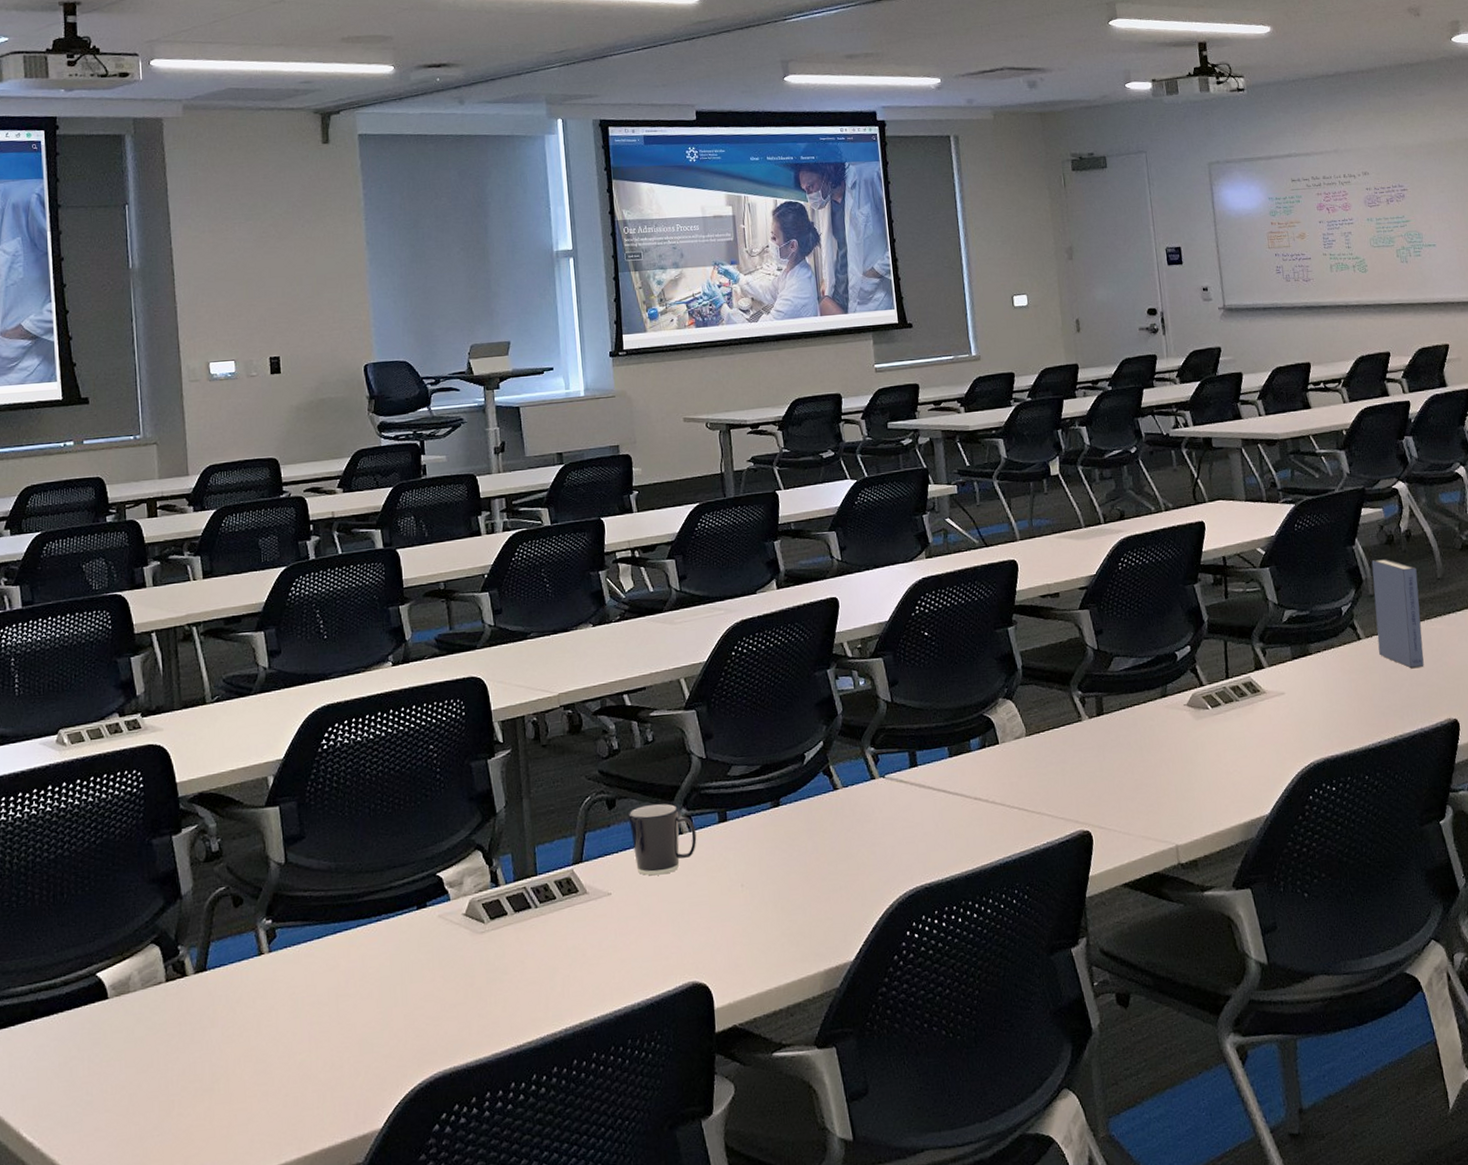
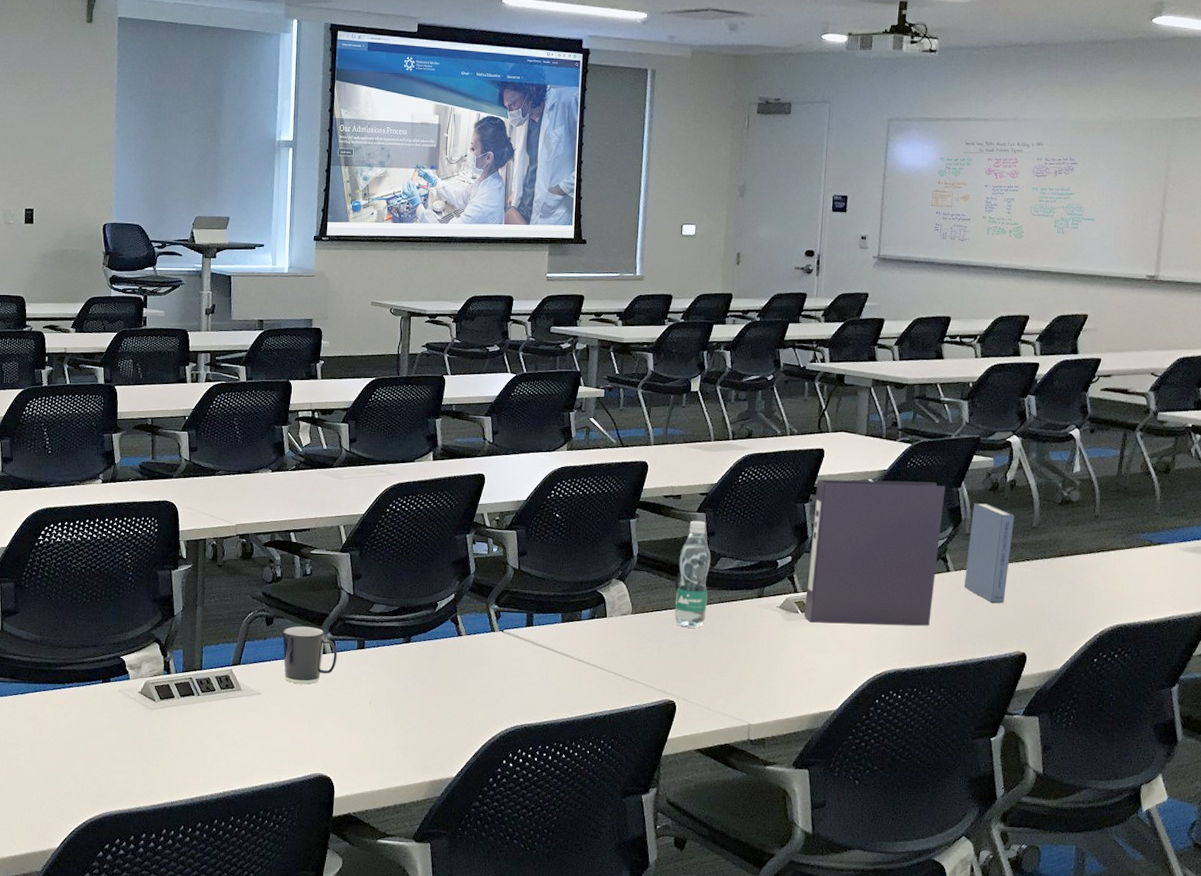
bottle: none [1067,618,1108,743] -> present [674,520,711,628]
binder: none [1202,543,1351,718] -> present [803,479,946,626]

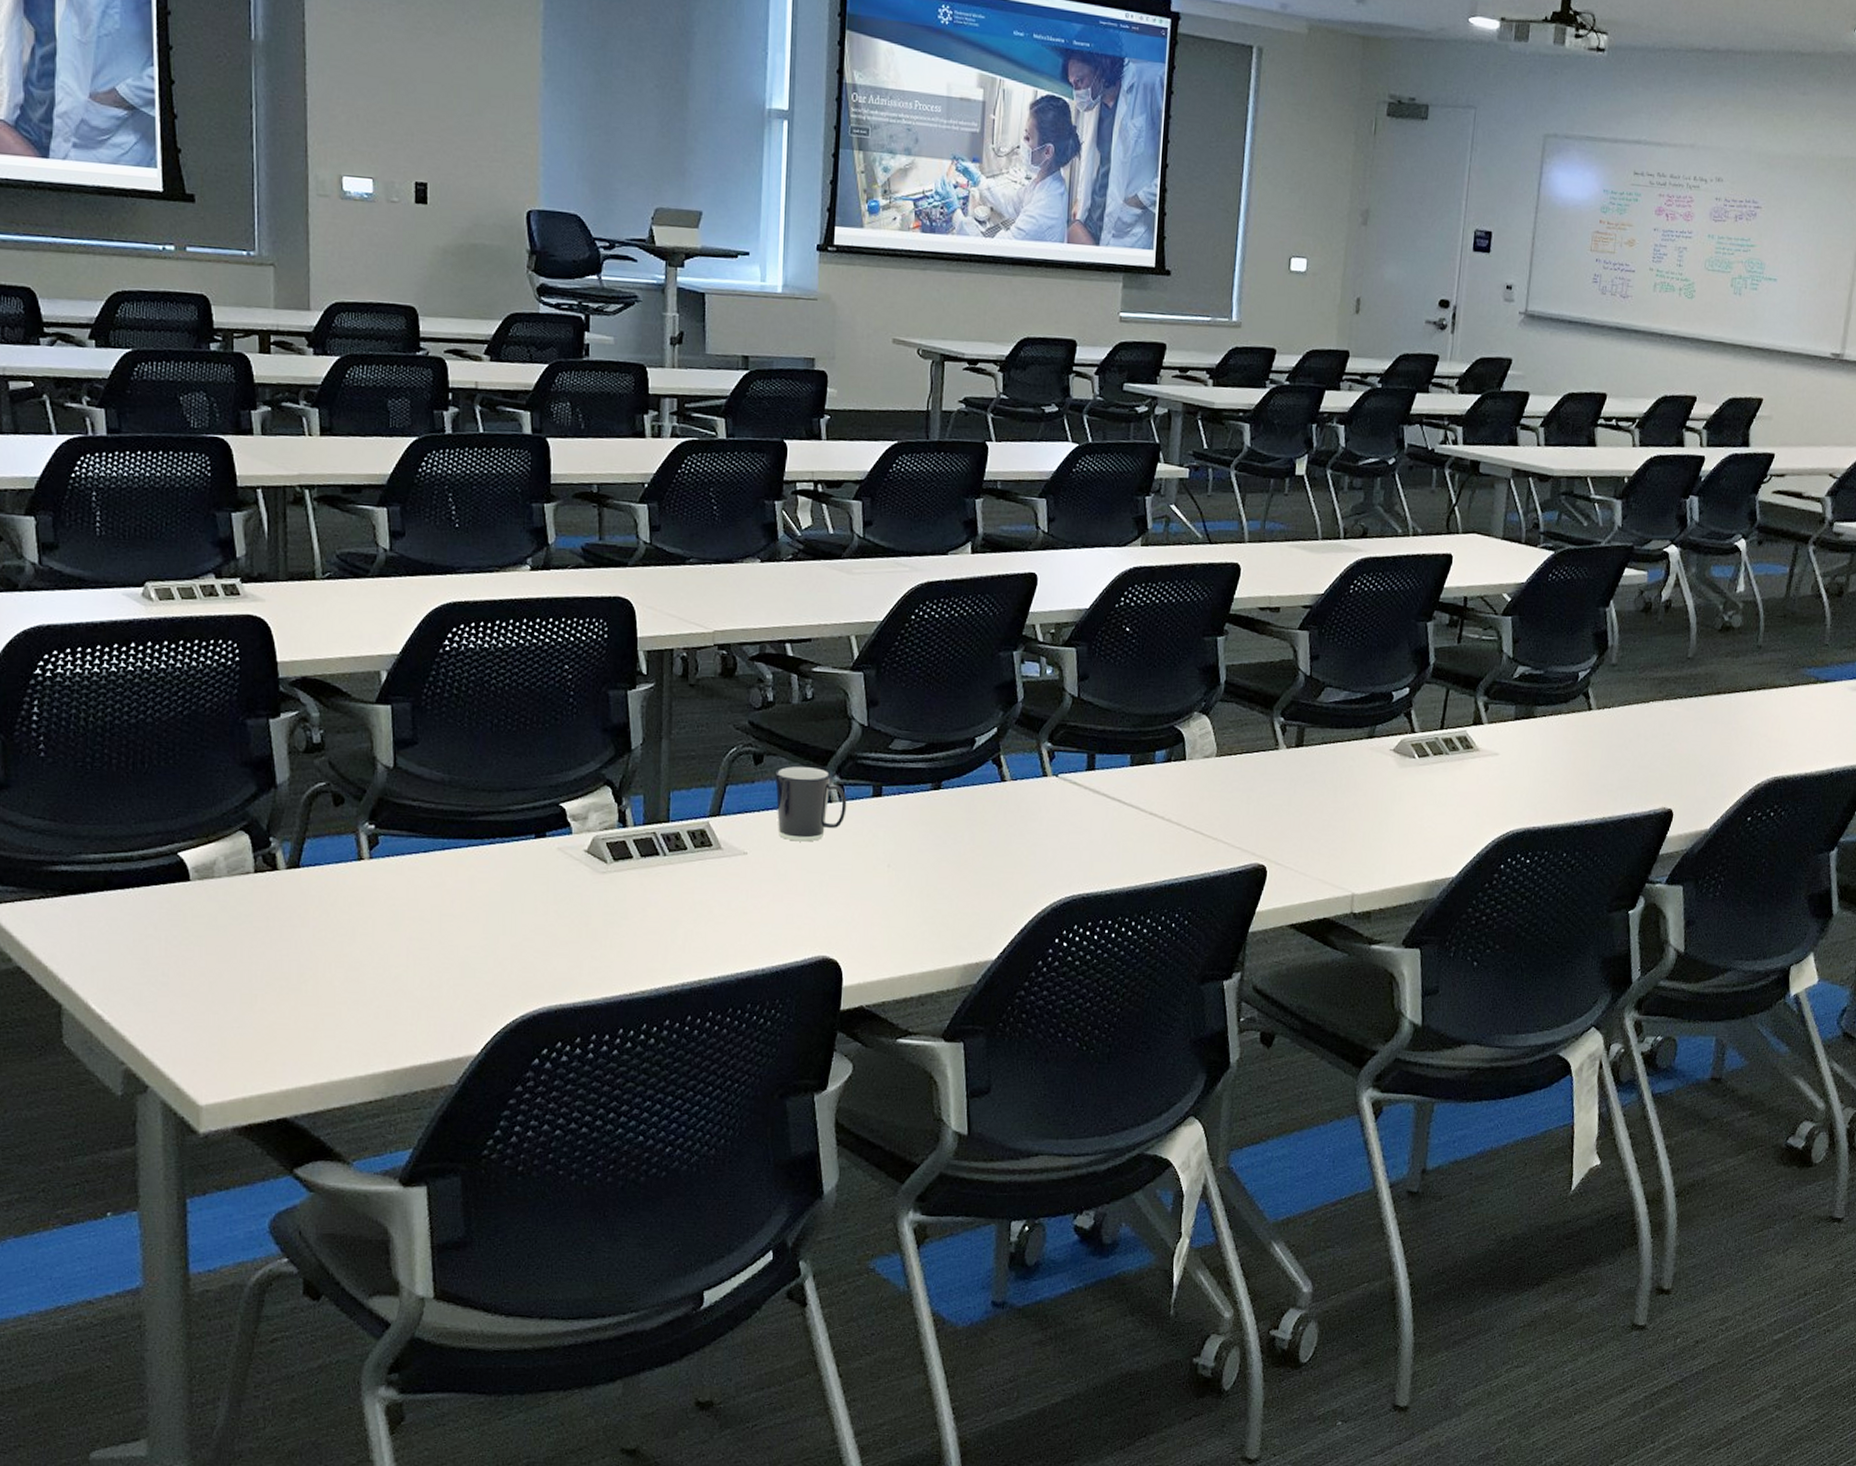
bottle: present [674,520,711,628] -> none [1267,639,1314,775]
binder: present [803,479,946,626] -> none [1421,592,1592,776]
book: present [964,503,1014,604] -> none [1607,627,1668,750]

